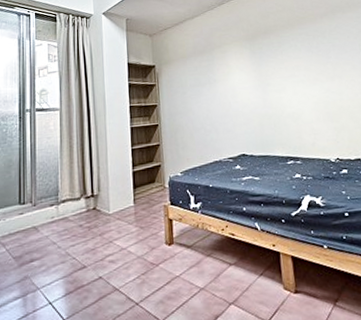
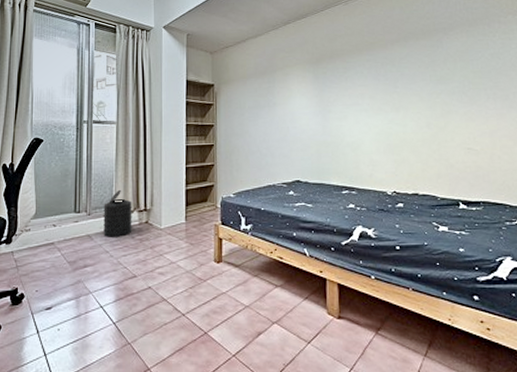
trash can: none [49,176,80,228] -> present [103,189,132,237]

